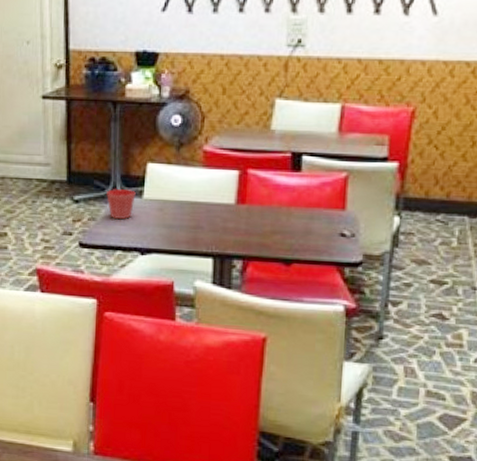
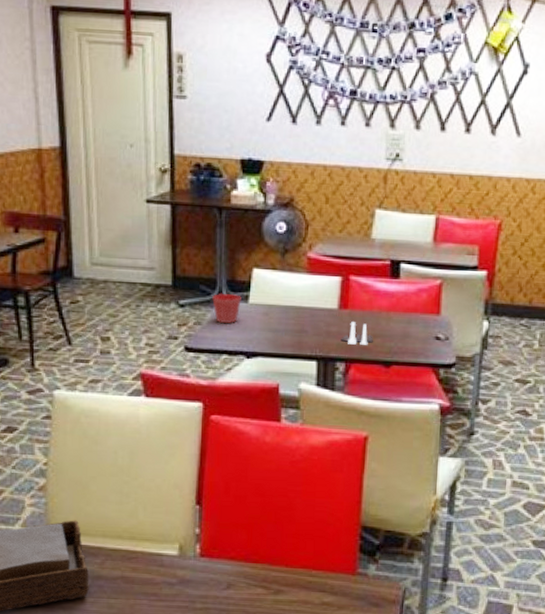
salt and pepper shaker set: none [238,217,273,242] -> present [341,322,373,345]

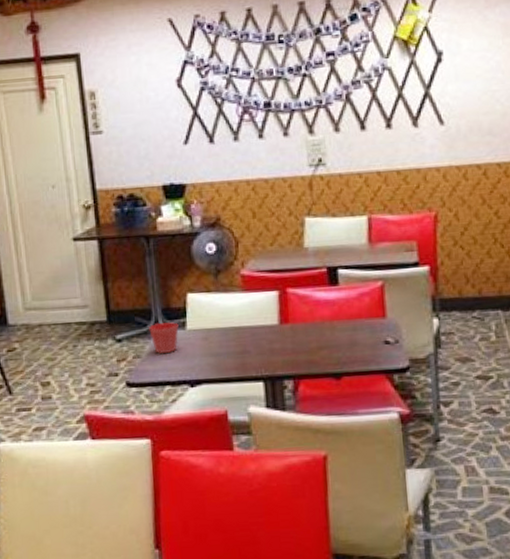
salt and pepper shaker set: present [341,322,373,345] -> none [285,336,320,360]

